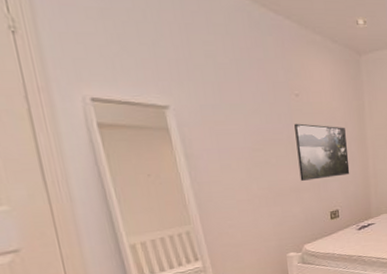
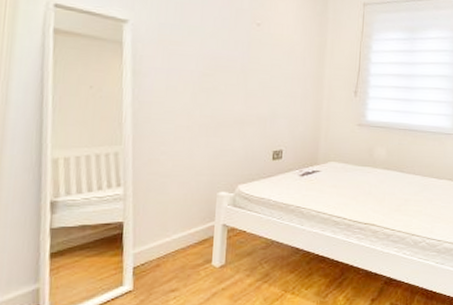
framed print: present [294,123,350,181] -> none [247,52,303,114]

